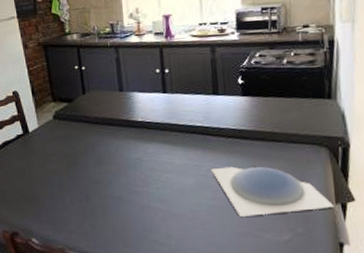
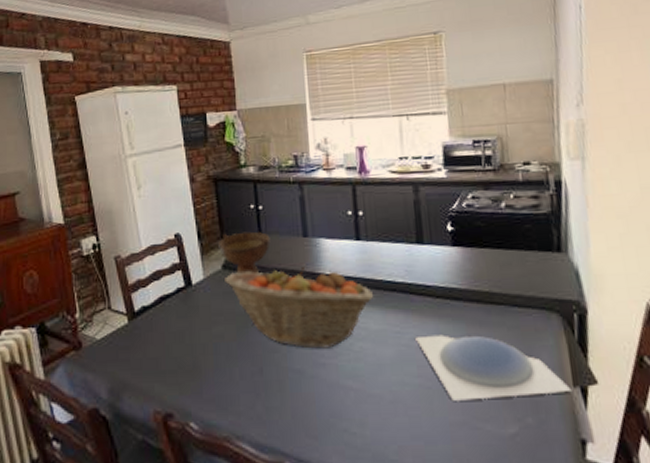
bowl: none [49,88,93,123] -> present [218,231,271,274]
fruit basket: none [55,116,178,180] -> present [225,267,374,349]

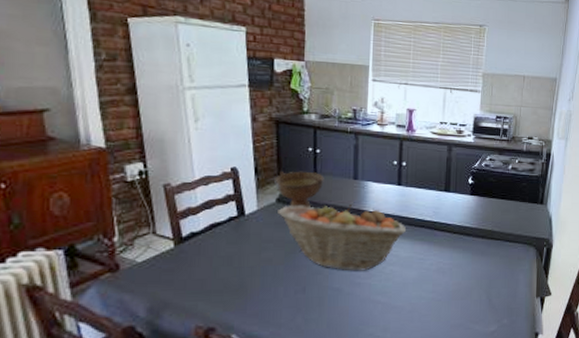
plate: present [415,334,572,401] -> none [434,261,535,309]

